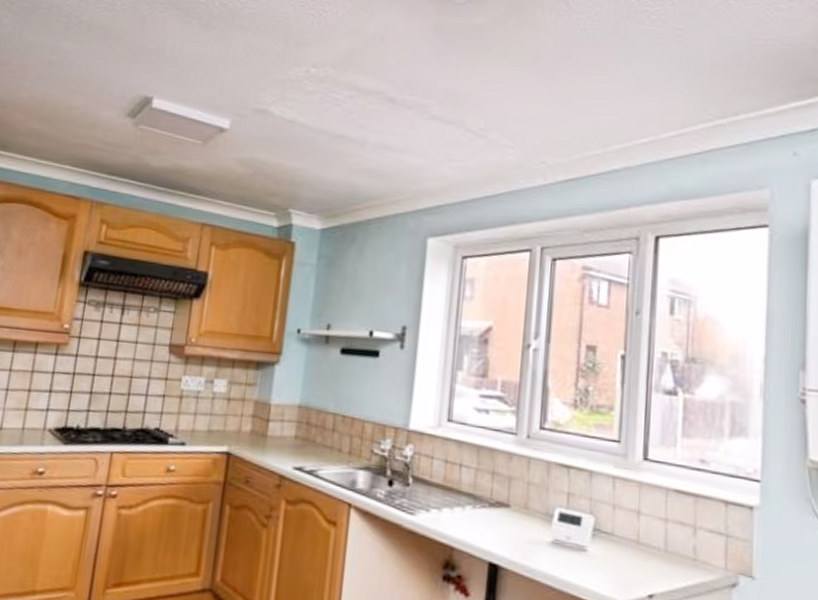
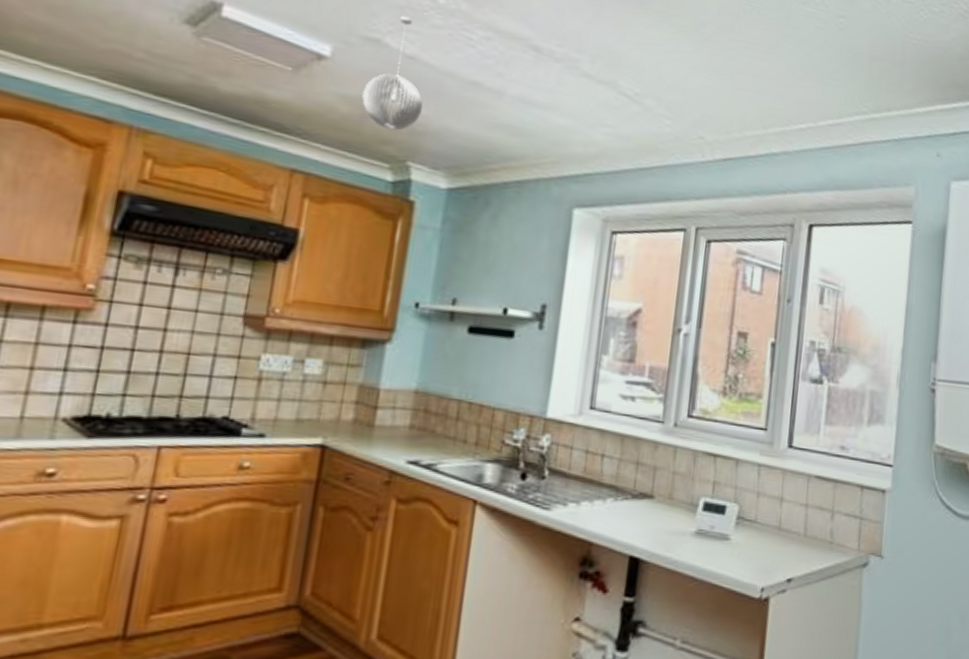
pendant light: none [253,88,301,184] -> present [362,16,423,131]

